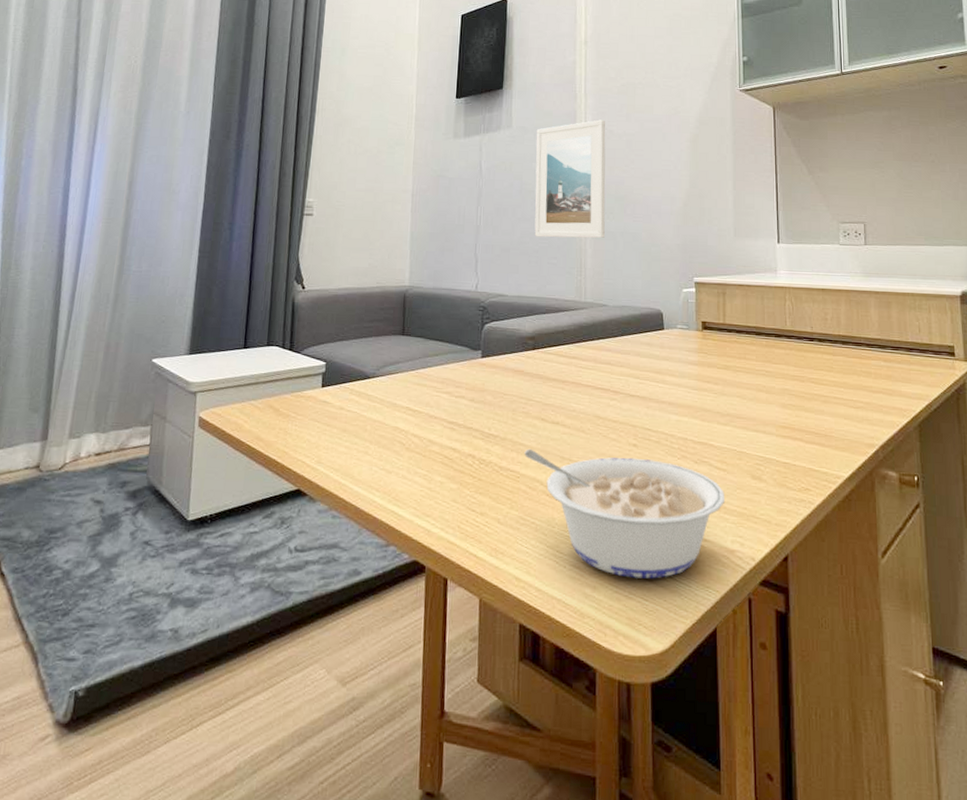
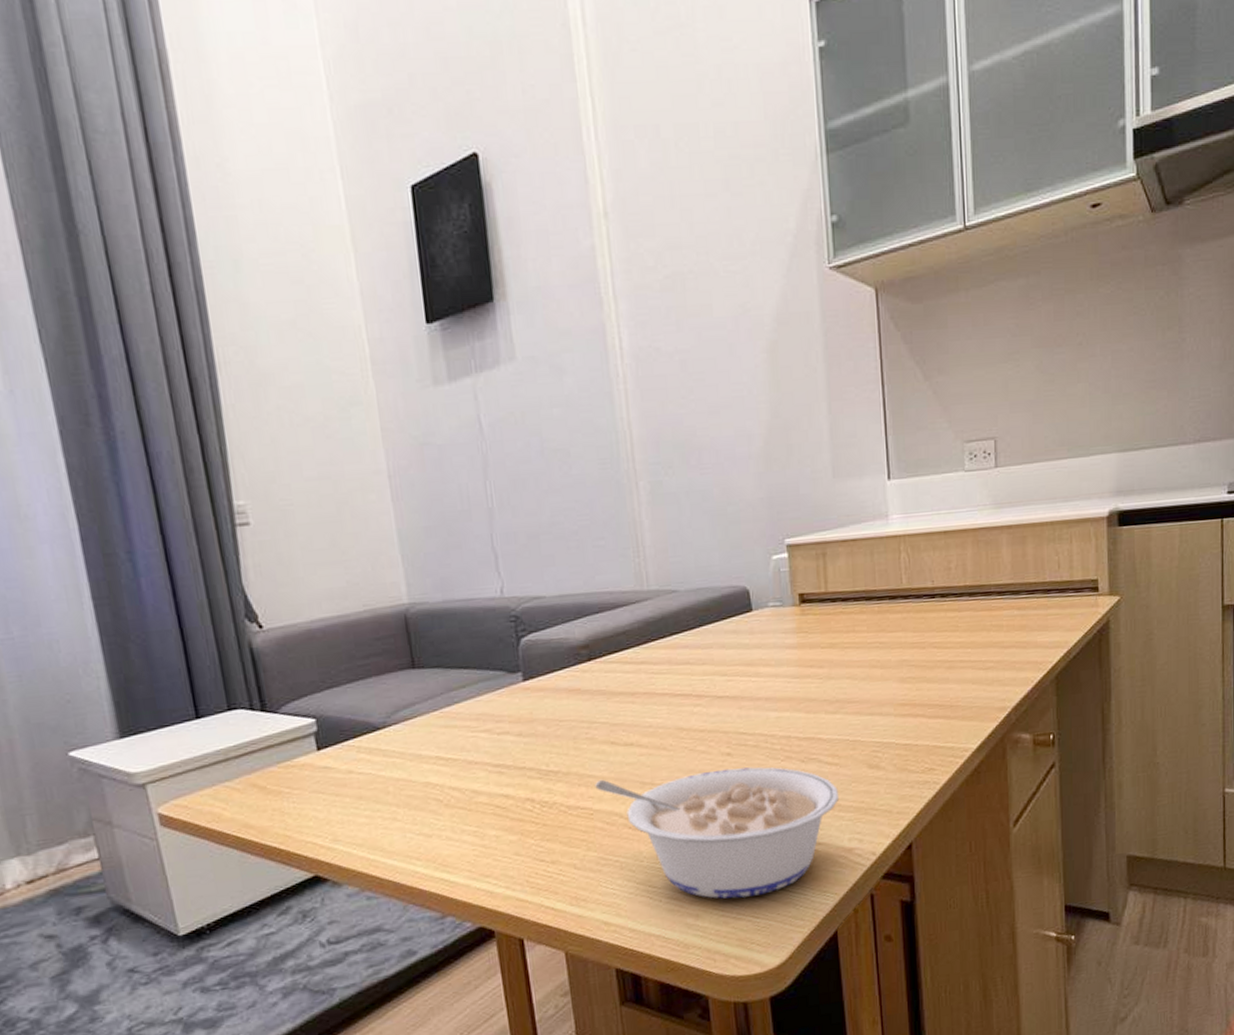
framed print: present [534,119,606,239] -> none [551,333,664,513]

